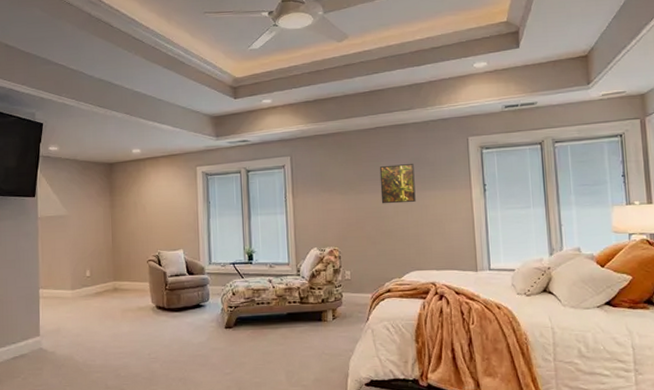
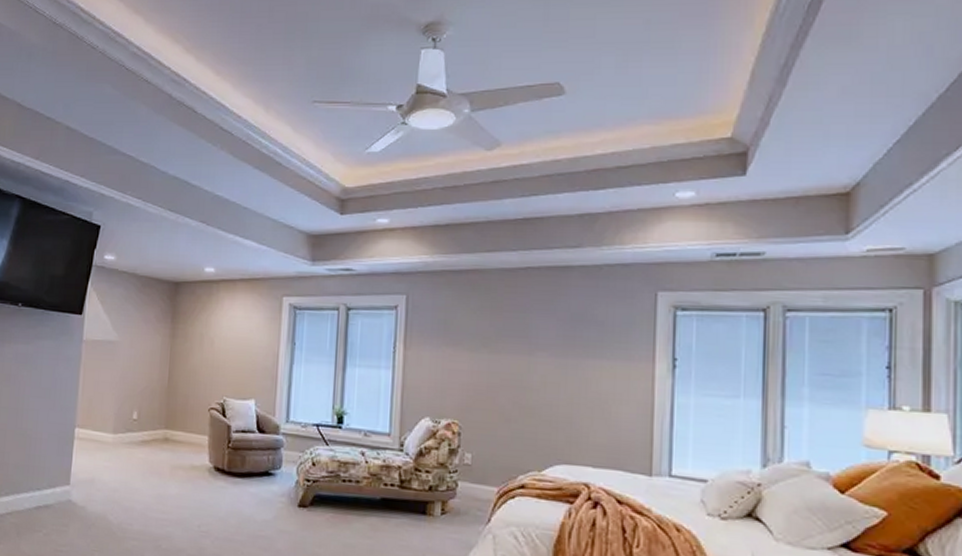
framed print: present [379,164,416,204] -> none [524,319,575,373]

